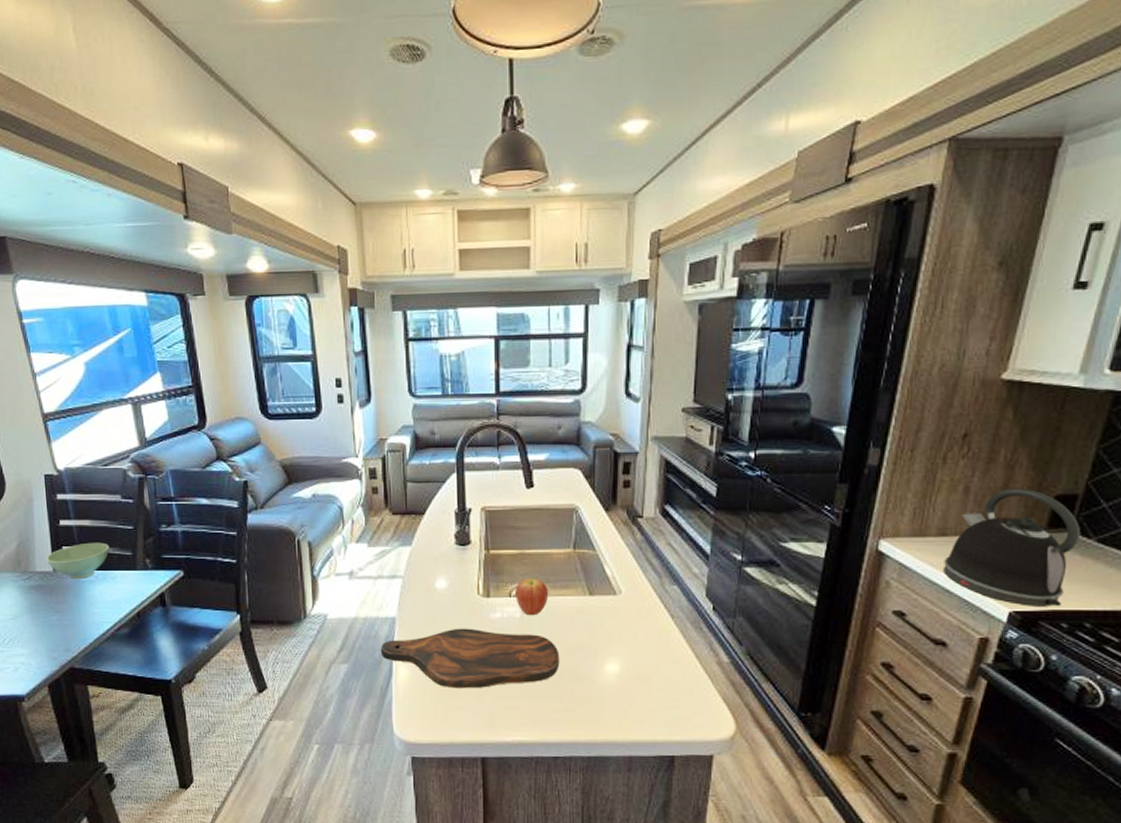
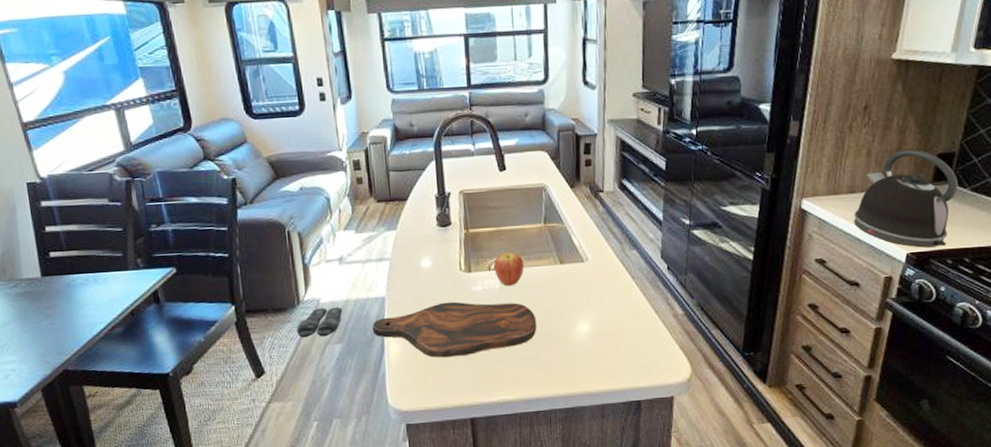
bowl: present [46,542,110,580] -> none [32,246,99,284]
slippers: none [302,624,349,654] -> present [296,307,342,337]

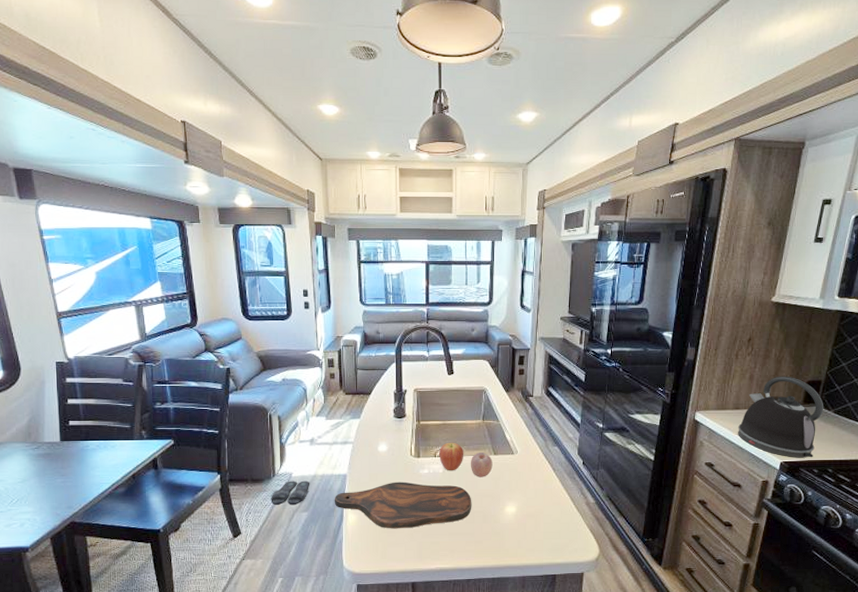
fruit: none [532,261,559,292] -> present [470,451,493,477]

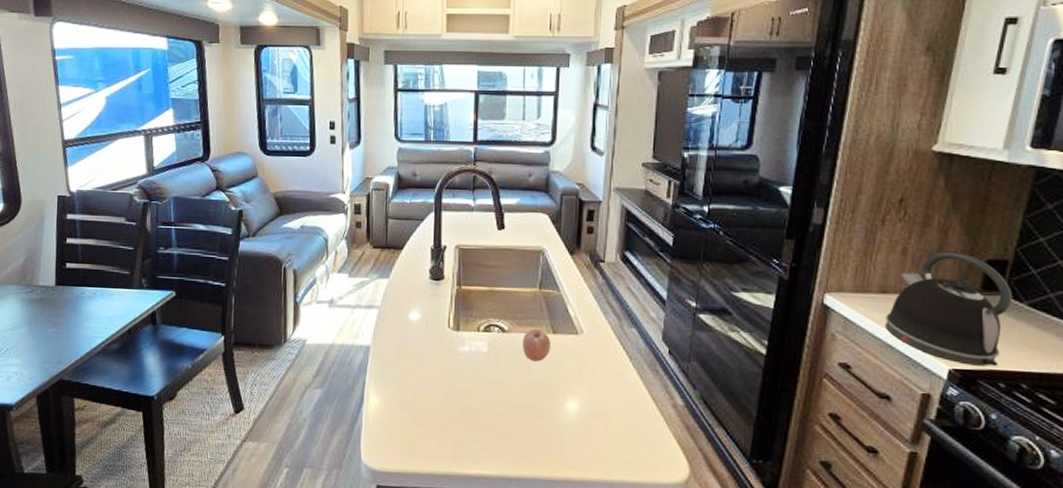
slippers: present [271,480,309,505] -> none [280,349,326,379]
cutting board: present [334,481,472,529] -> none [353,359,523,420]
fruit: present [439,442,464,471] -> none [483,314,515,351]

